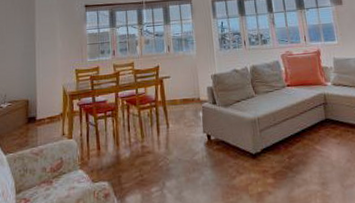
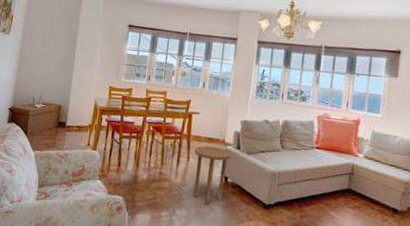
side table: none [172,107,210,169] -> present [193,146,232,205]

